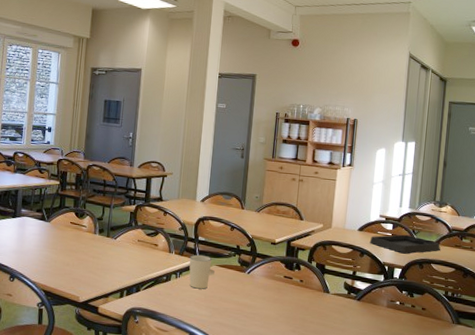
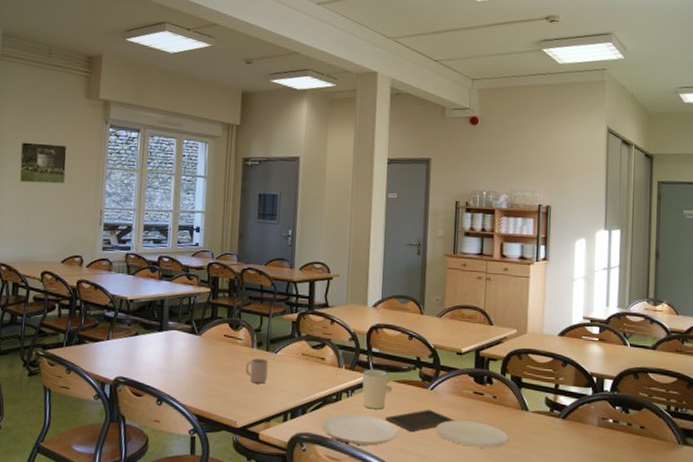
cup: none [88,242,108,265] -> present [246,358,268,384]
plate: none [153,292,218,320] -> present [322,414,398,446]
tray: none [208,289,268,309] -> present [385,409,456,432]
plate: none [251,299,313,324] -> present [436,420,510,448]
tray: present [369,234,440,254] -> none [573,338,658,362]

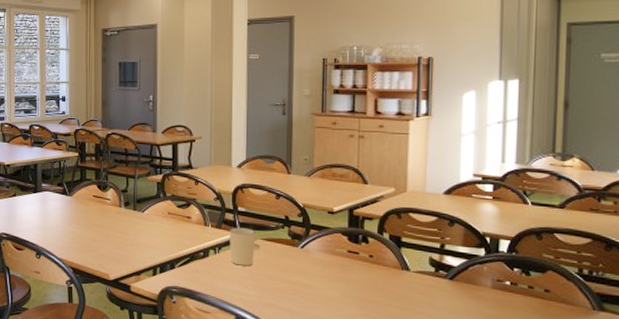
cup: present [246,358,268,384] -> none [115,216,136,240]
plate: present [322,414,398,446] -> none [190,270,267,300]
tray: present [385,409,456,432] -> none [254,266,329,288]
plate: present [436,420,510,448] -> none [308,278,389,307]

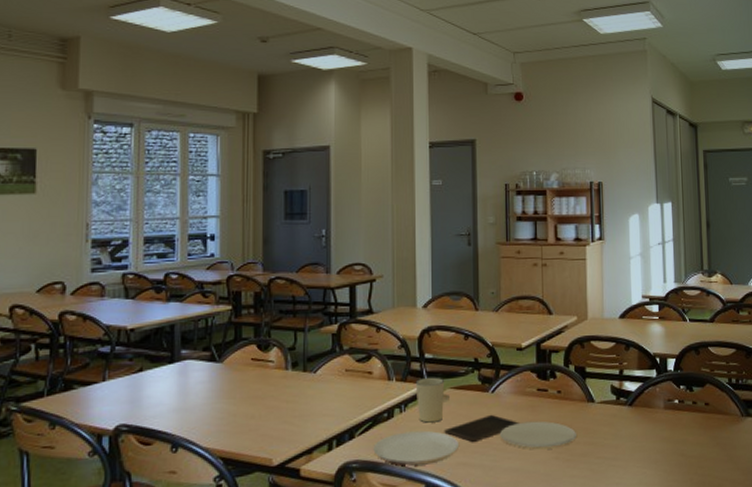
plate: none [190,270,267,300] -> present [373,430,459,466]
tray: none [254,266,329,288] -> present [444,414,521,442]
plate: none [308,278,389,307] -> present [500,421,578,450]

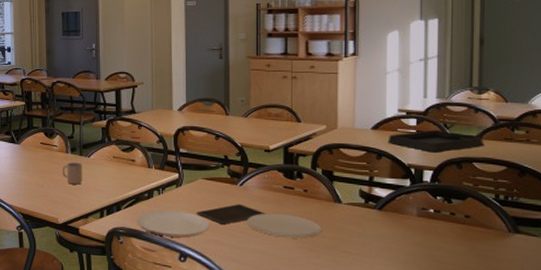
cup: none [280,380,306,411] -> present [63,162,82,185]
cup: present [415,377,449,423] -> none [171,168,201,205]
tray: none [634,315,716,339] -> present [387,129,484,153]

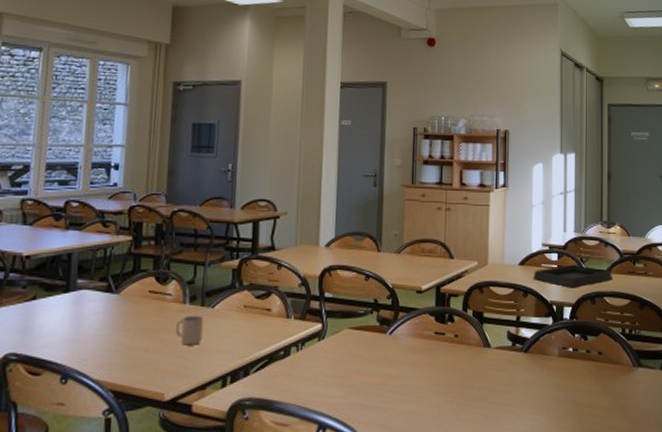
plate: present [136,210,209,238] -> none [267,370,354,405]
tray: present [196,203,267,224] -> none [340,356,417,383]
plate: present [247,213,323,239] -> none [396,364,472,393]

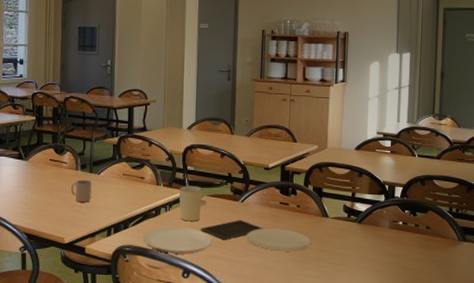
plate: none [267,370,354,405] -> present [143,227,212,254]
cup: none [313,316,347,362] -> present [178,185,206,222]
tray: none [340,356,417,383] -> present [200,219,264,240]
plate: none [396,364,472,393] -> present [247,228,312,252]
tray: present [533,264,612,288] -> none [367,150,442,171]

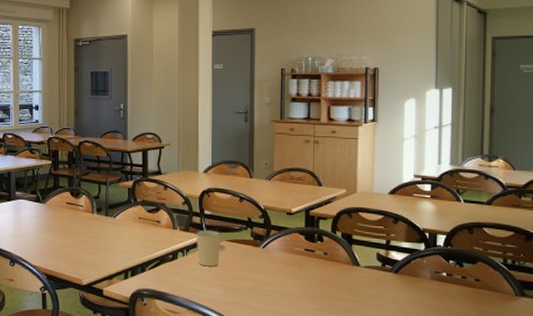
cup: present [71,179,92,203] -> none [88,222,108,245]
plate: present [143,227,212,254] -> none [160,271,232,300]
tray: present [200,219,264,240] -> none [220,265,288,287]
plate: present [247,228,312,252] -> none [269,275,342,301]

